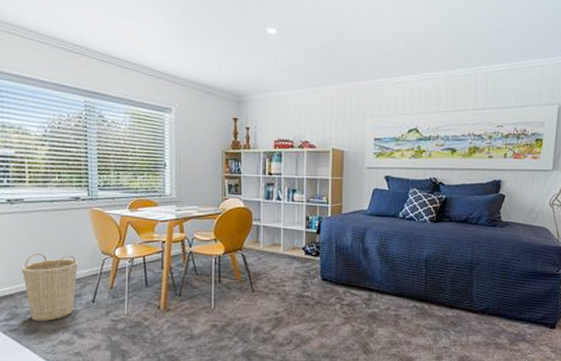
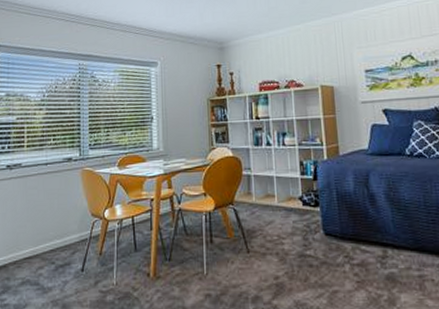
basket: present [21,252,78,321] -> none [15,218,68,294]

